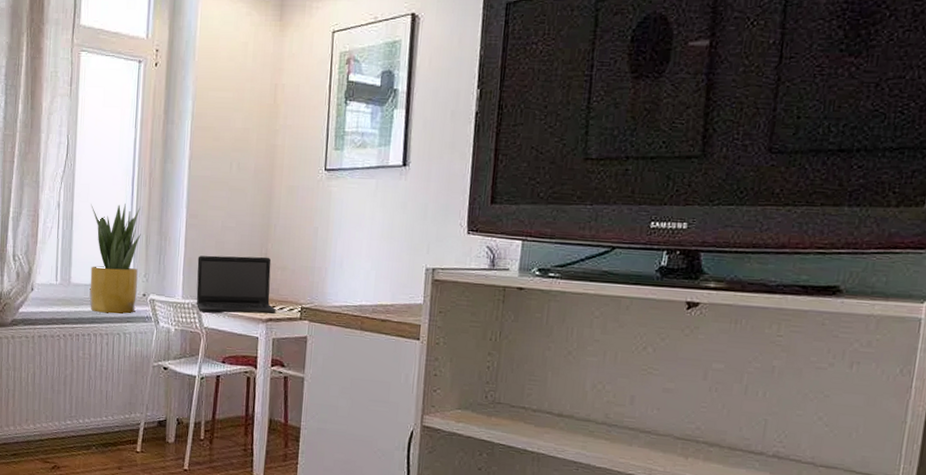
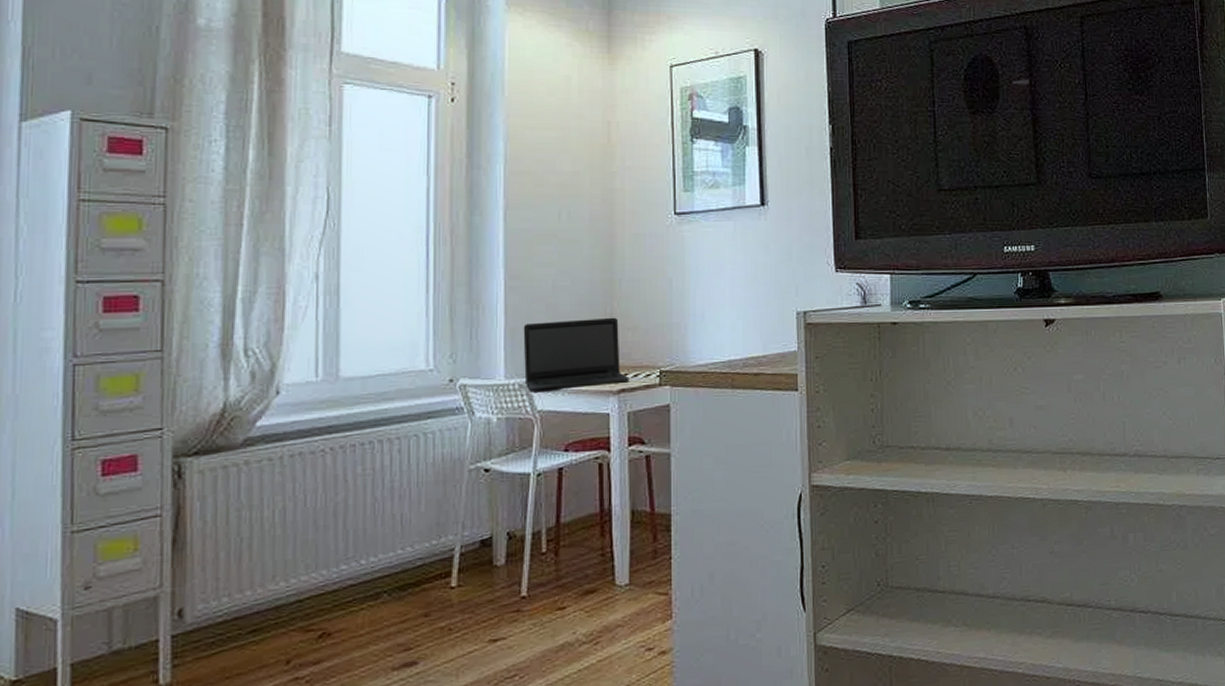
planter: present [90,204,141,314] -> none [366,269,443,412]

